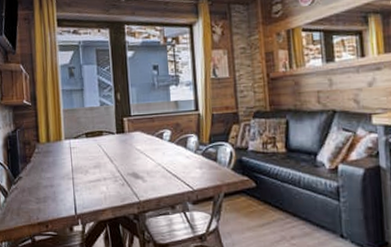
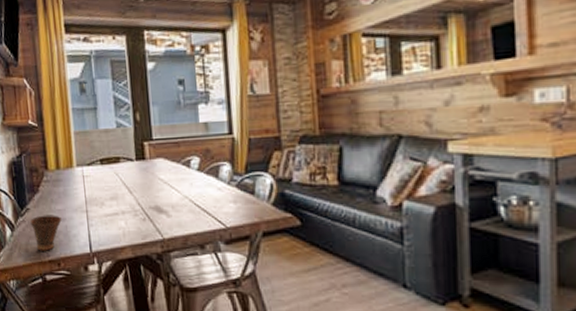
cup: none [22,182,50,215] -> present [30,215,62,251]

